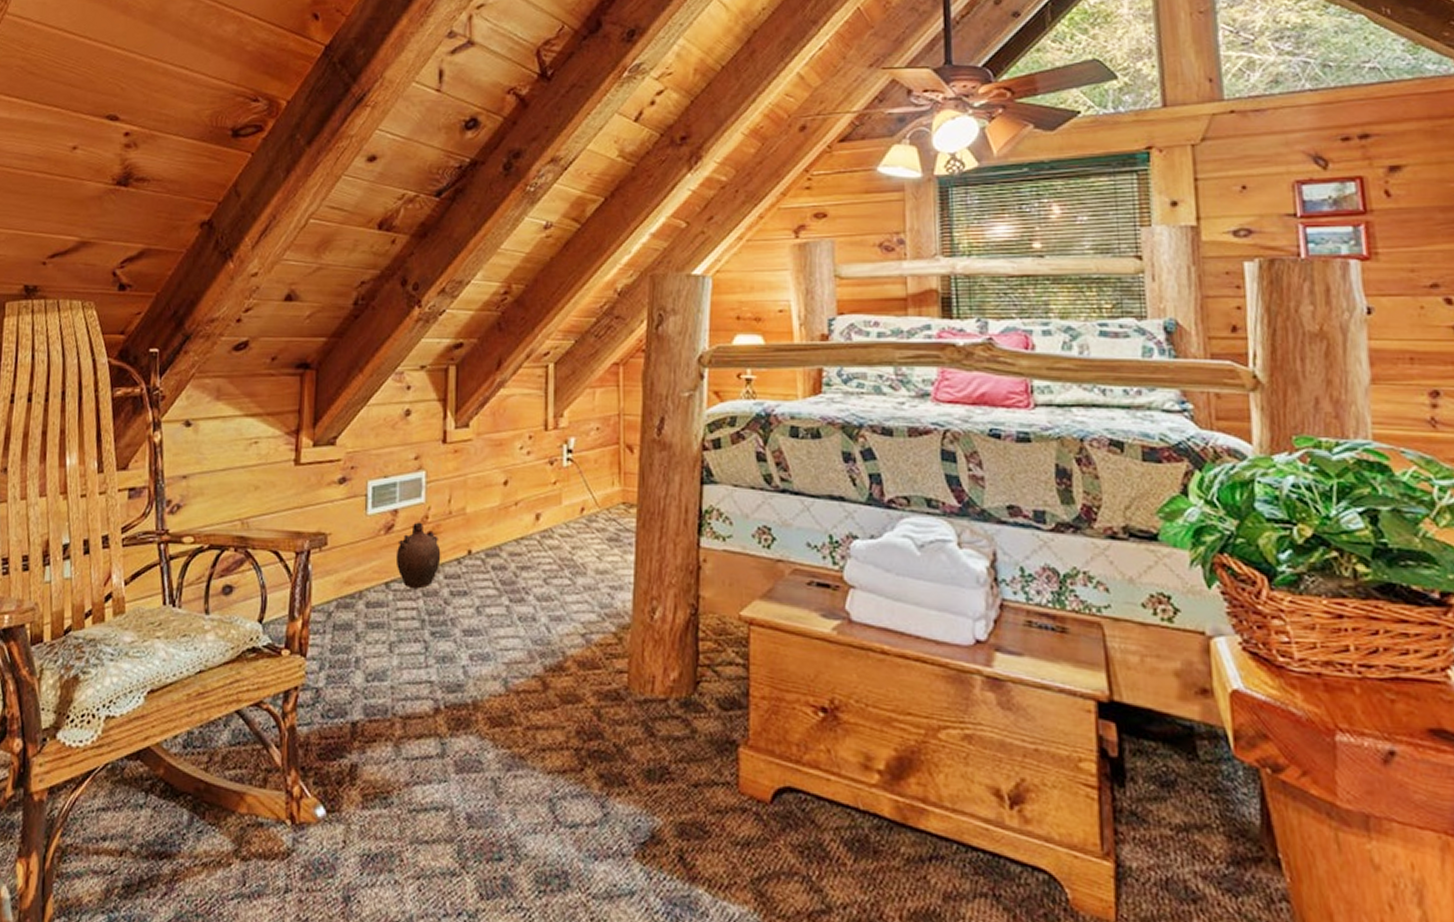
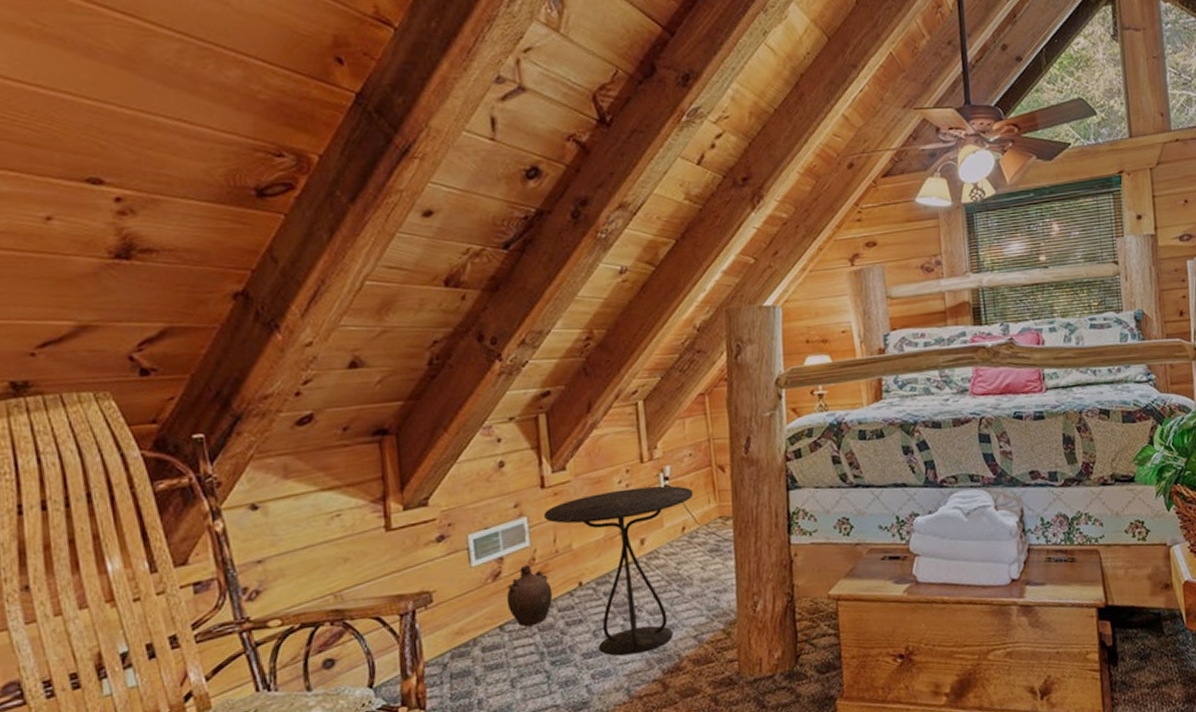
side table: none [441,456,597,643] -> present [543,485,694,657]

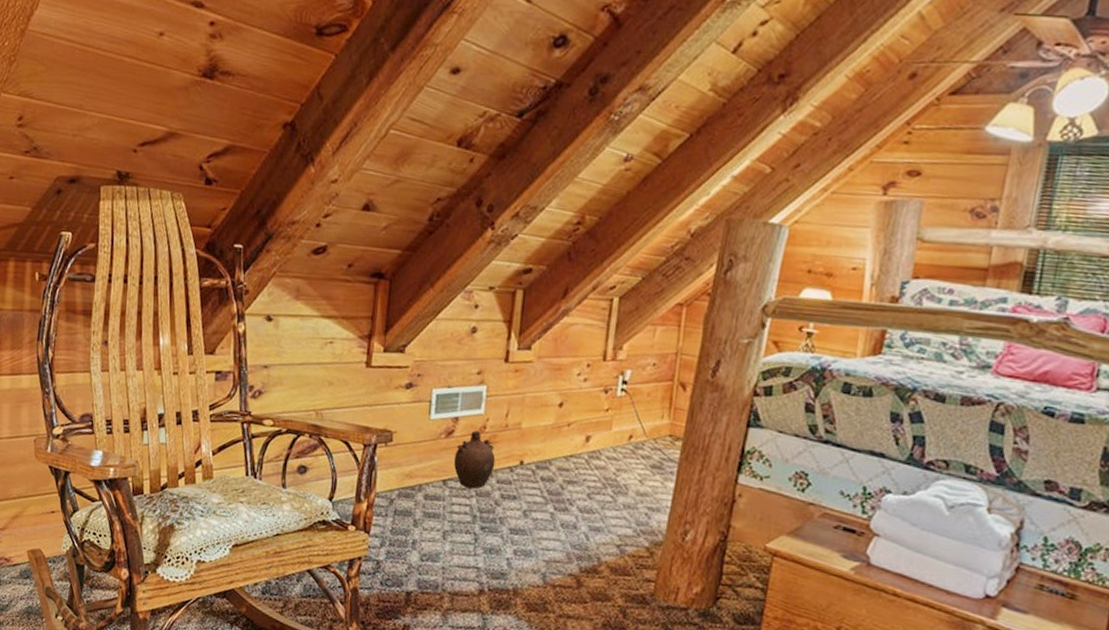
side table: present [543,485,694,657] -> none [501,380,649,546]

